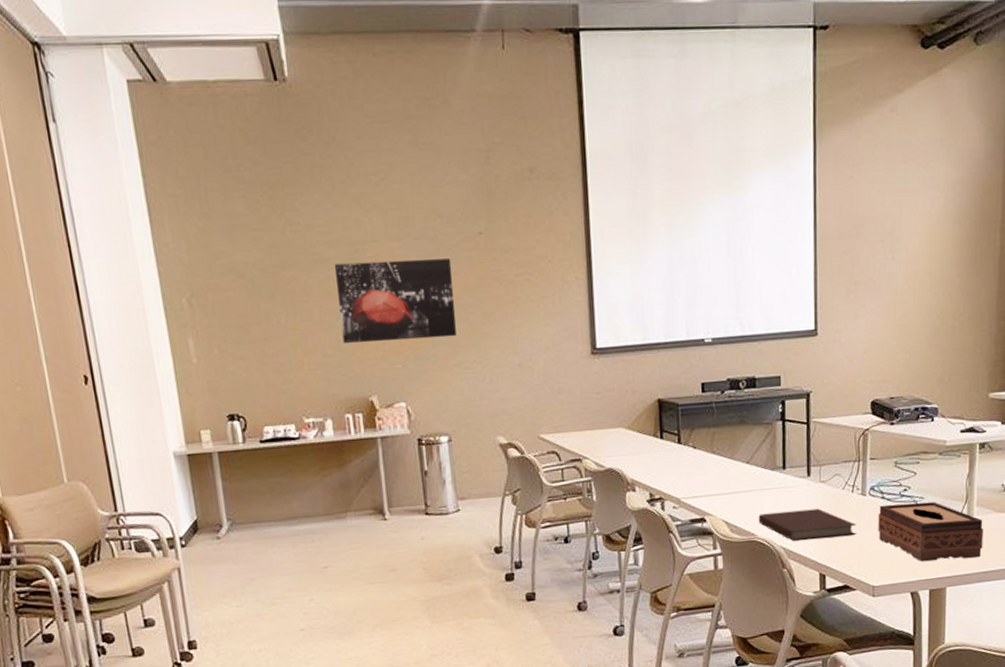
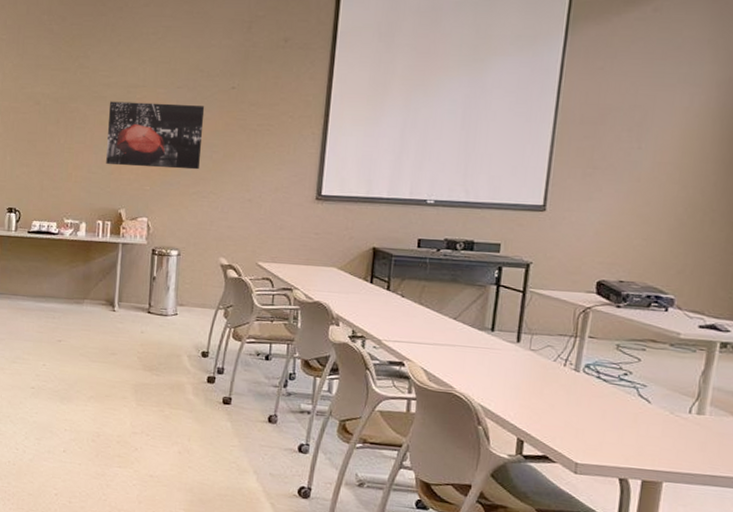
notebook: present [758,508,857,542] -> none [458,369,566,409]
tissue box: present [878,501,983,562] -> none [588,384,716,460]

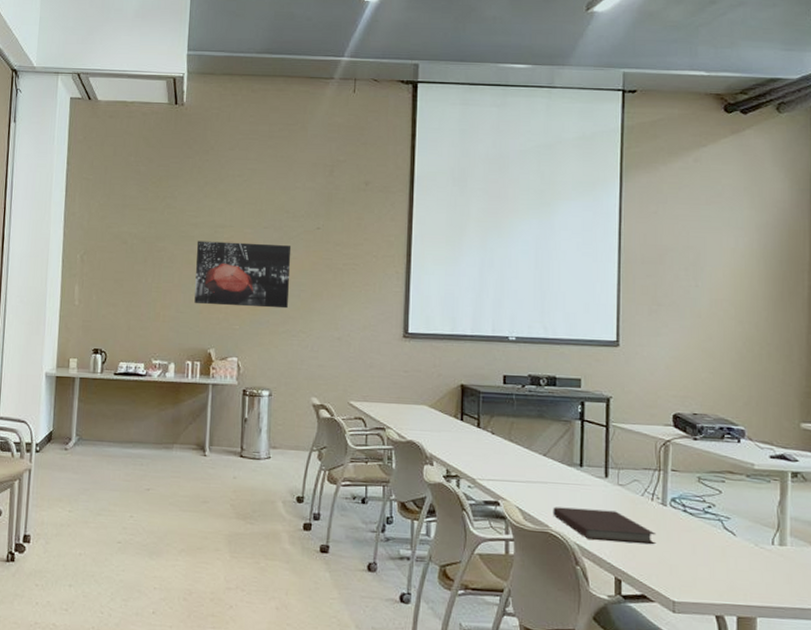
notebook: none [458,369,566,409] -> present [553,507,657,545]

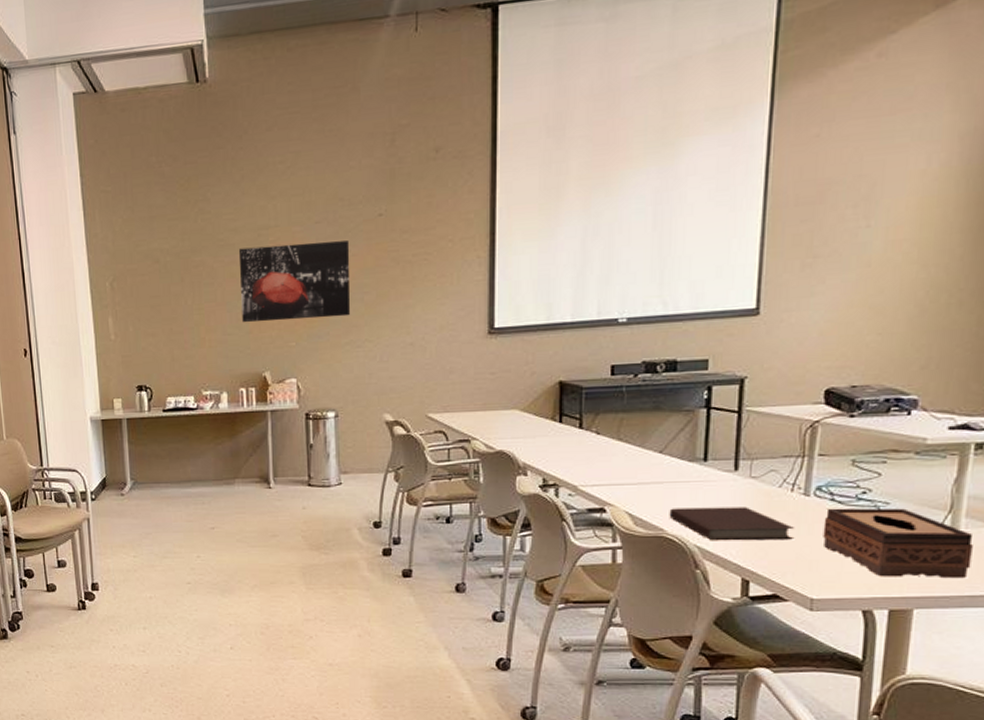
tissue box: none [679,518,799,592] -> present [823,508,974,579]

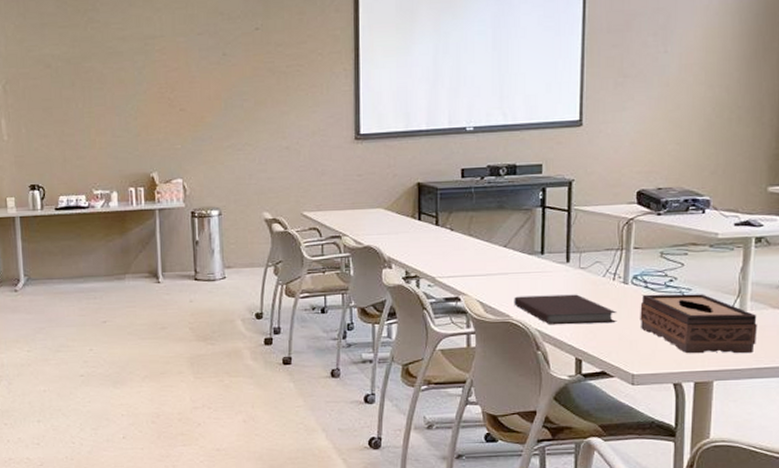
wall art: present [238,240,351,323] -> none [126,51,231,126]

